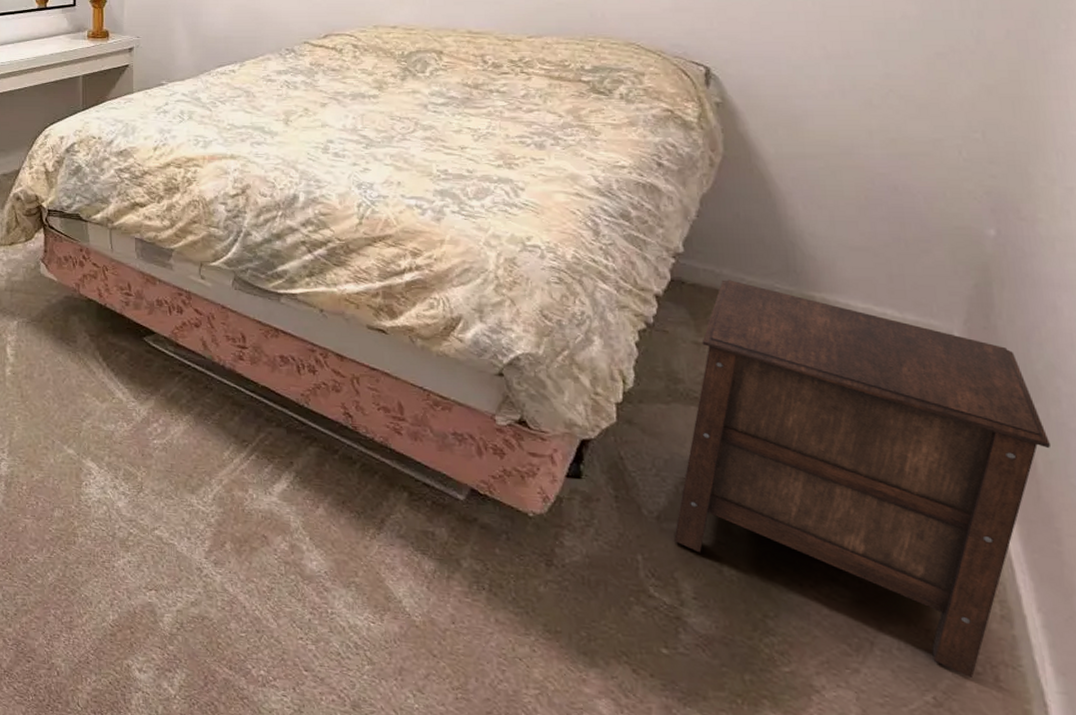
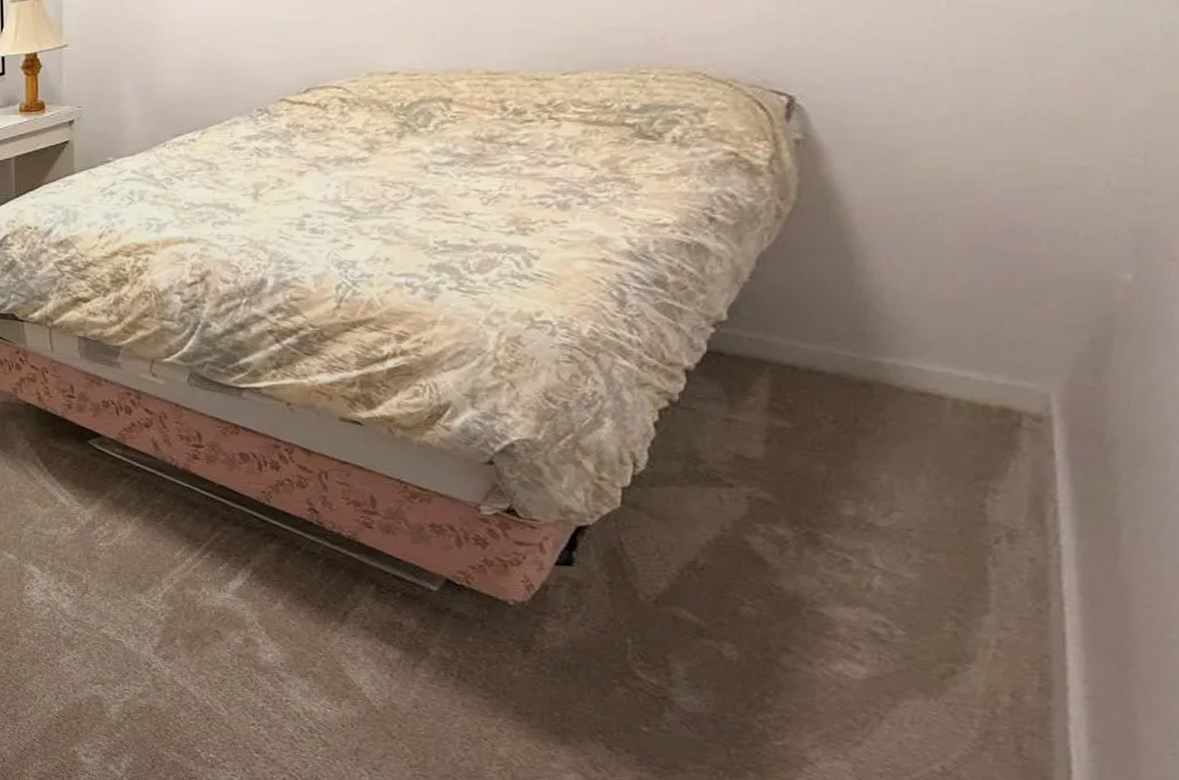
nightstand: present [674,280,1052,677] -> none [671,348,1145,747]

